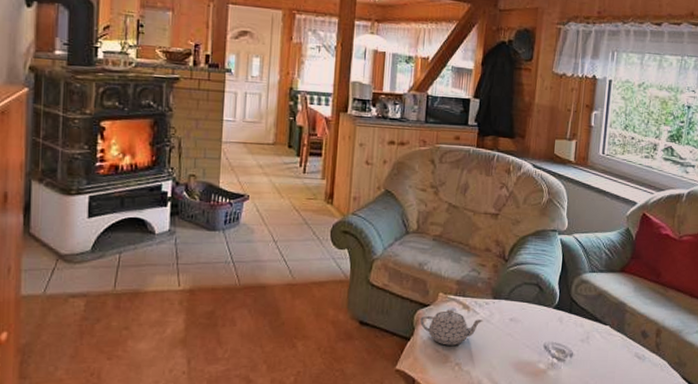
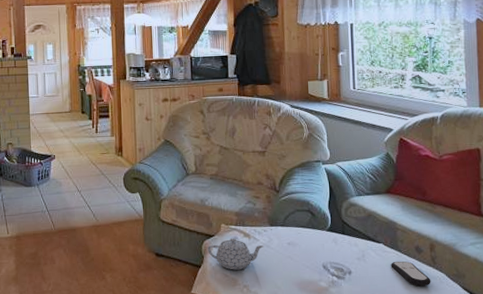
remote control: none [614,345,652,373] -> present [391,261,431,286]

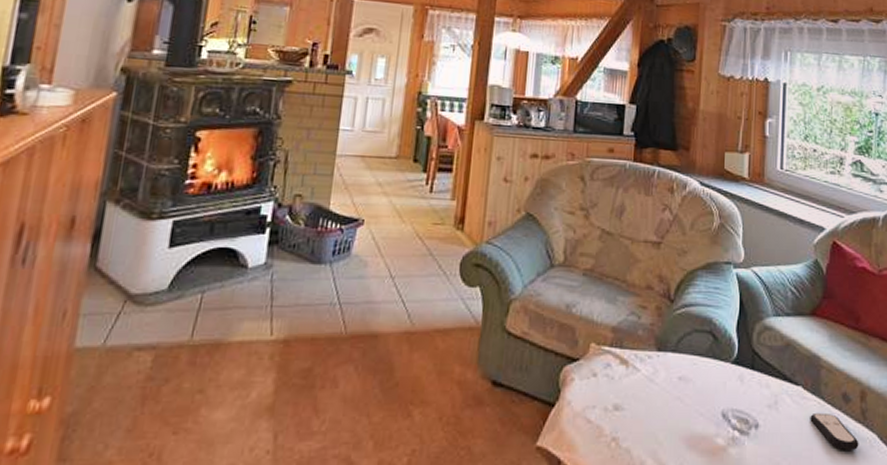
teapot: present [207,238,264,270] -> none [566,365,647,414]

